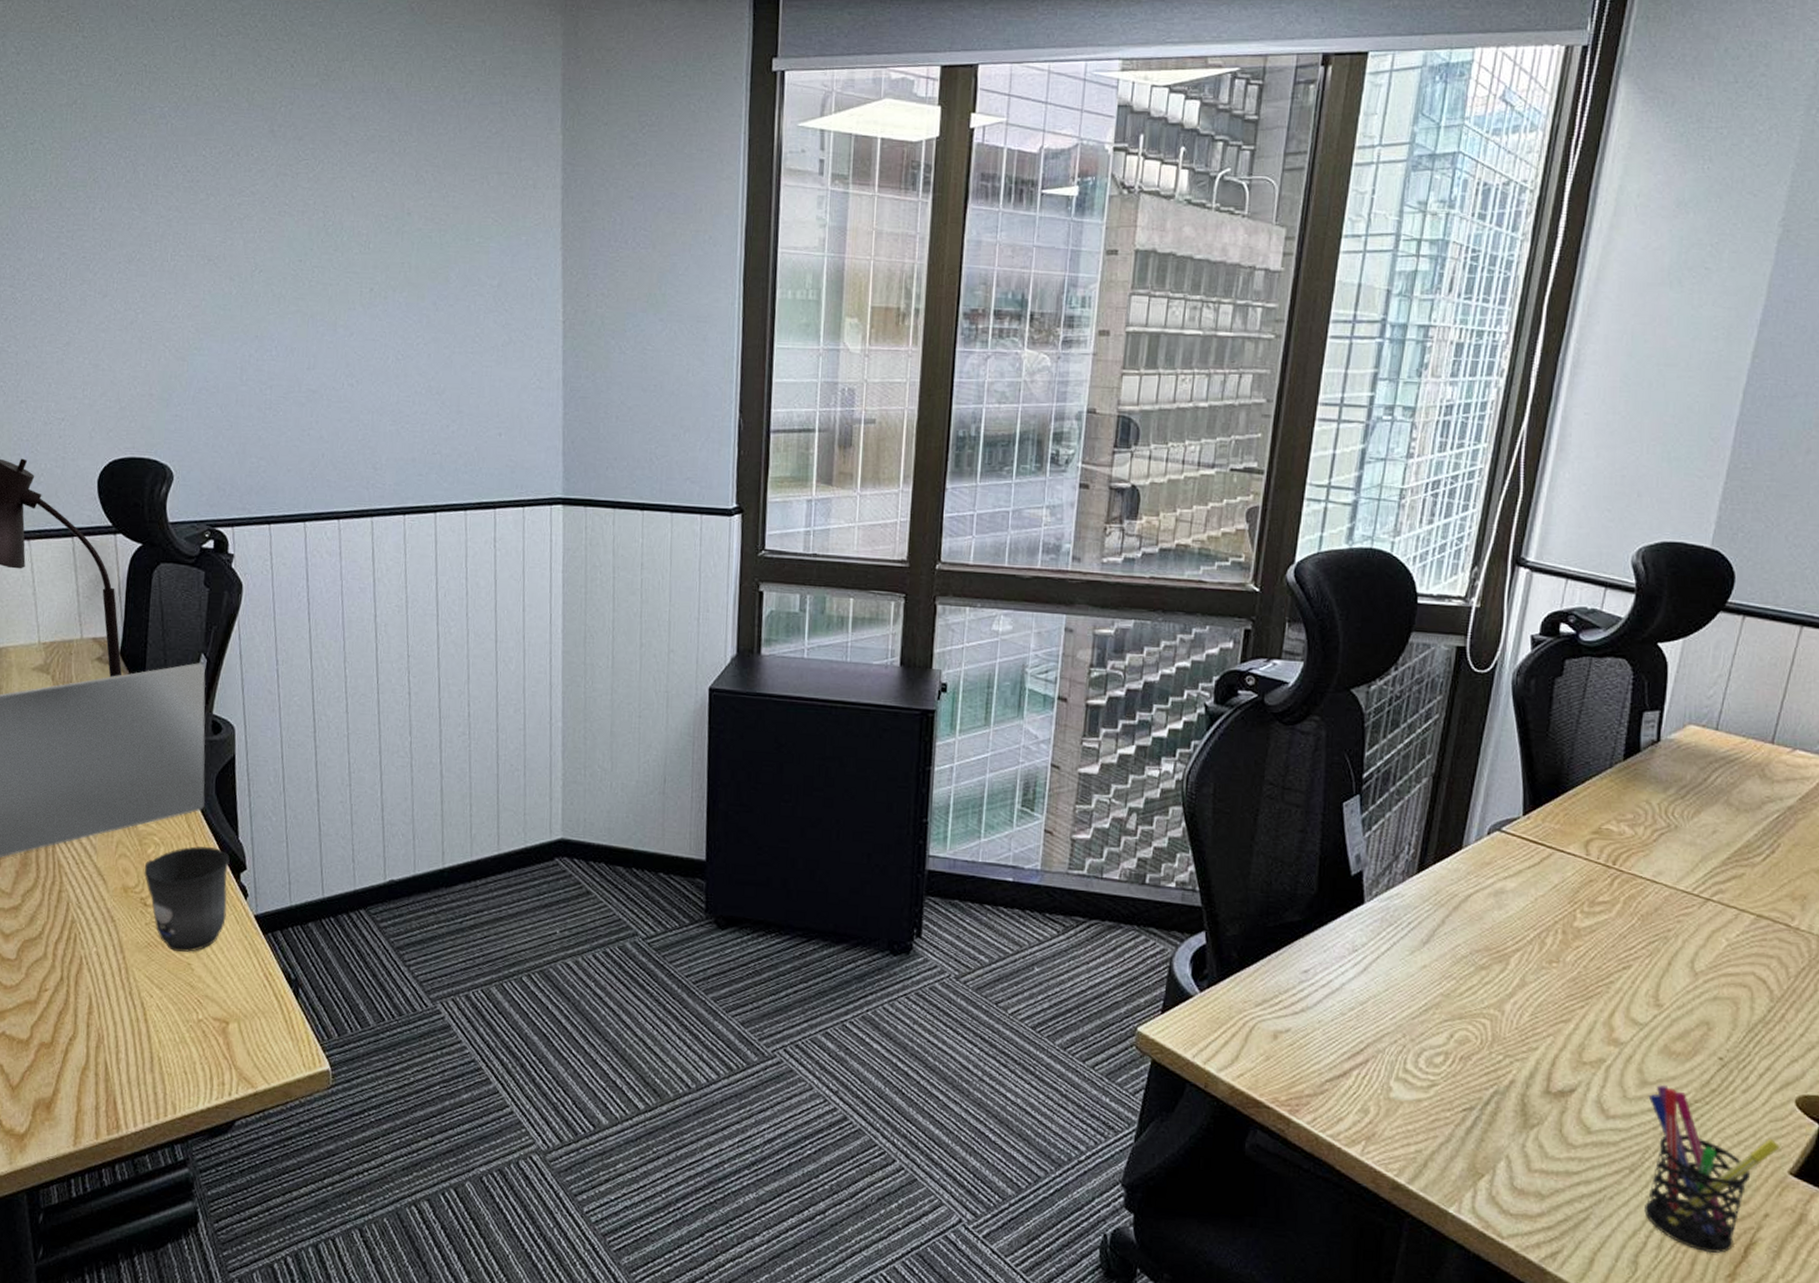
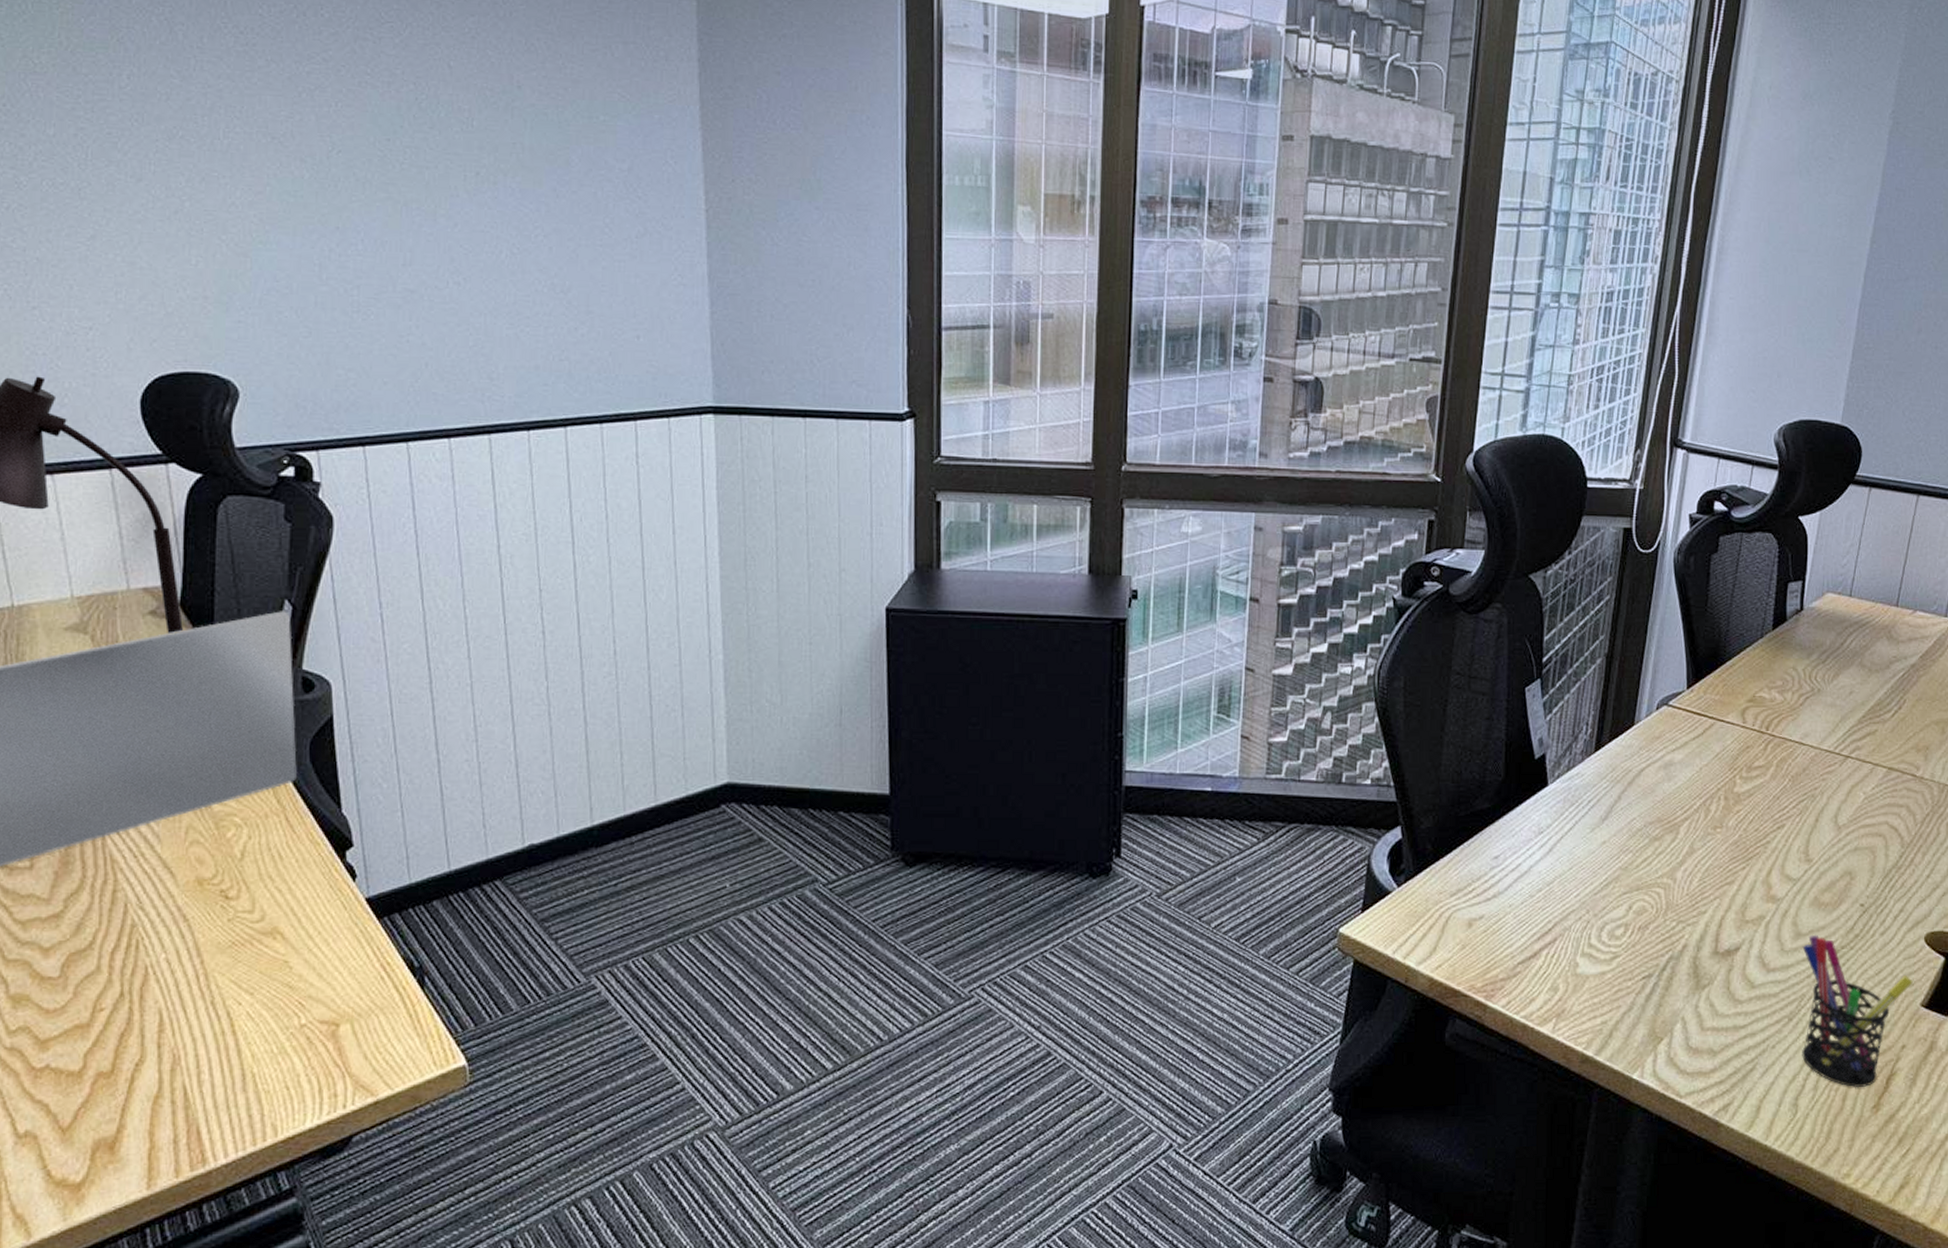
mug: present [144,846,230,952] -> none [223,824,332,948]

